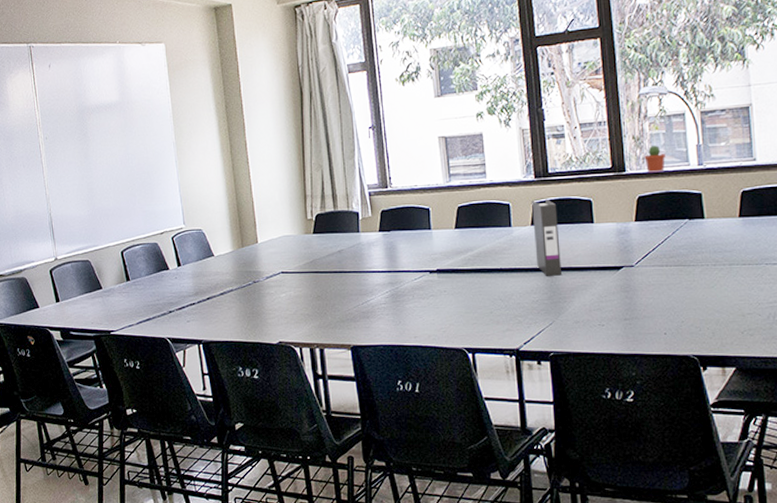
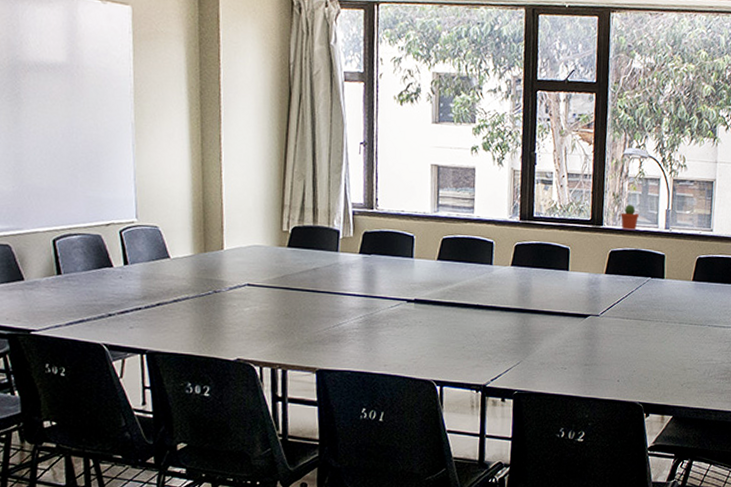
binder: present [532,199,562,276] -> none [512,242,537,318]

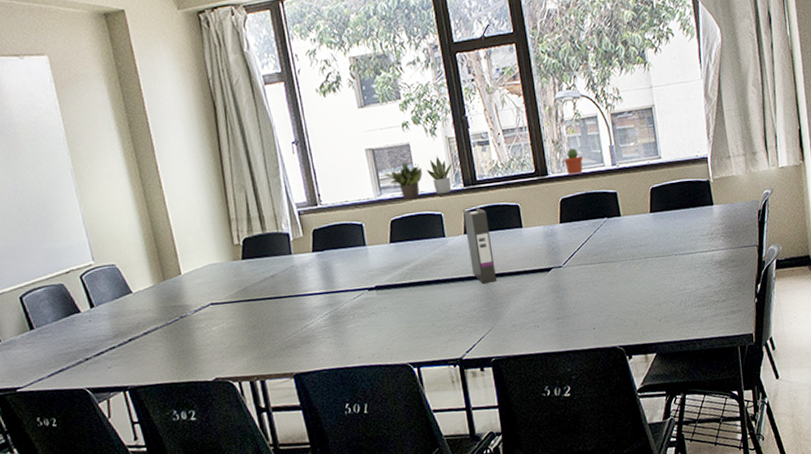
potted plant: none [444,183,482,222] -> present [383,161,422,199]
potted plant: none [487,185,513,223] -> present [426,156,453,194]
binder: none [512,242,537,318] -> present [463,207,497,284]

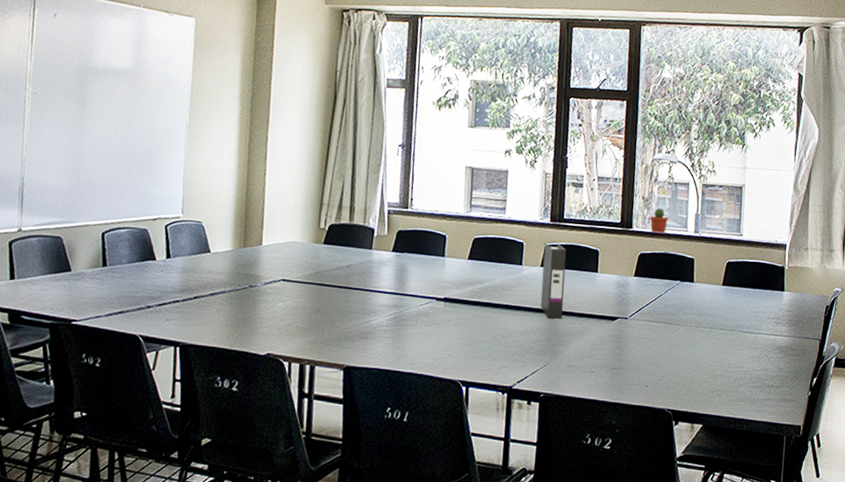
potted plant: present [383,161,422,199] -> none [477,185,514,222]
potted plant: present [426,156,453,194] -> none [518,187,544,224]

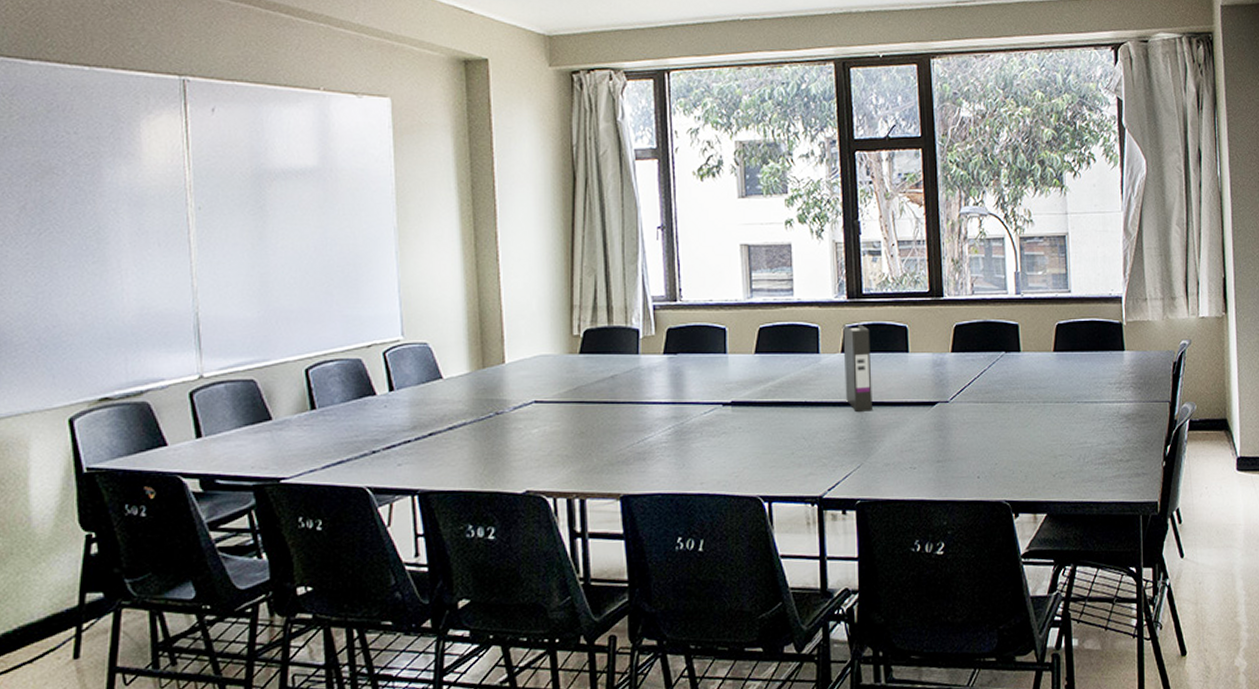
succulent plant: present [650,208,668,234] -> none [963,270,984,300]

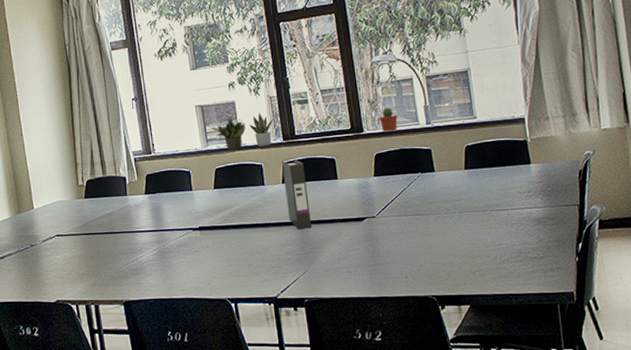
potted plant: none [757,263,801,305] -> present [210,117,245,150]
potted plant: none [807,261,837,304] -> present [249,113,273,147]
succulent plant: none [963,270,984,300] -> present [379,108,398,133]

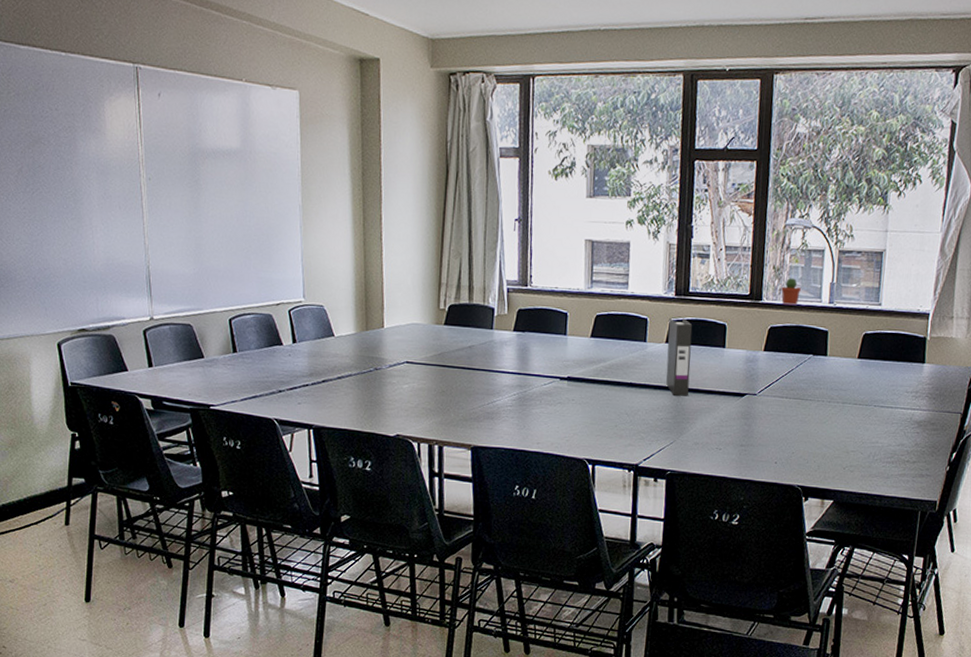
potted plant: present [210,117,245,150] -> none [597,259,637,298]
potted plant: present [249,113,273,147] -> none [641,260,669,299]

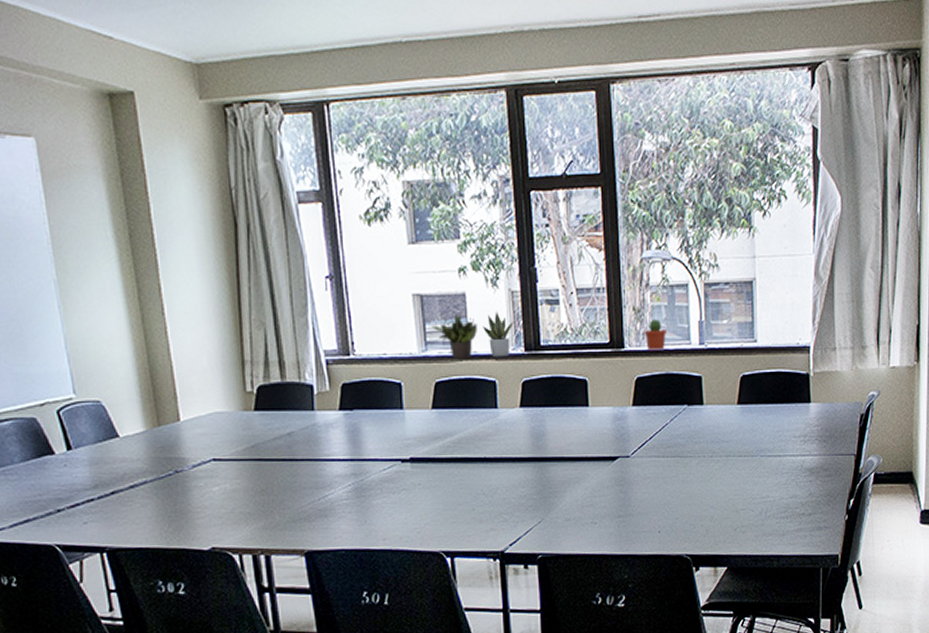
potted plant: none [597,259,637,298] -> present [431,313,477,359]
potted plant: none [641,260,669,299] -> present [483,312,514,357]
binder: present [666,318,693,396] -> none [521,376,552,467]

